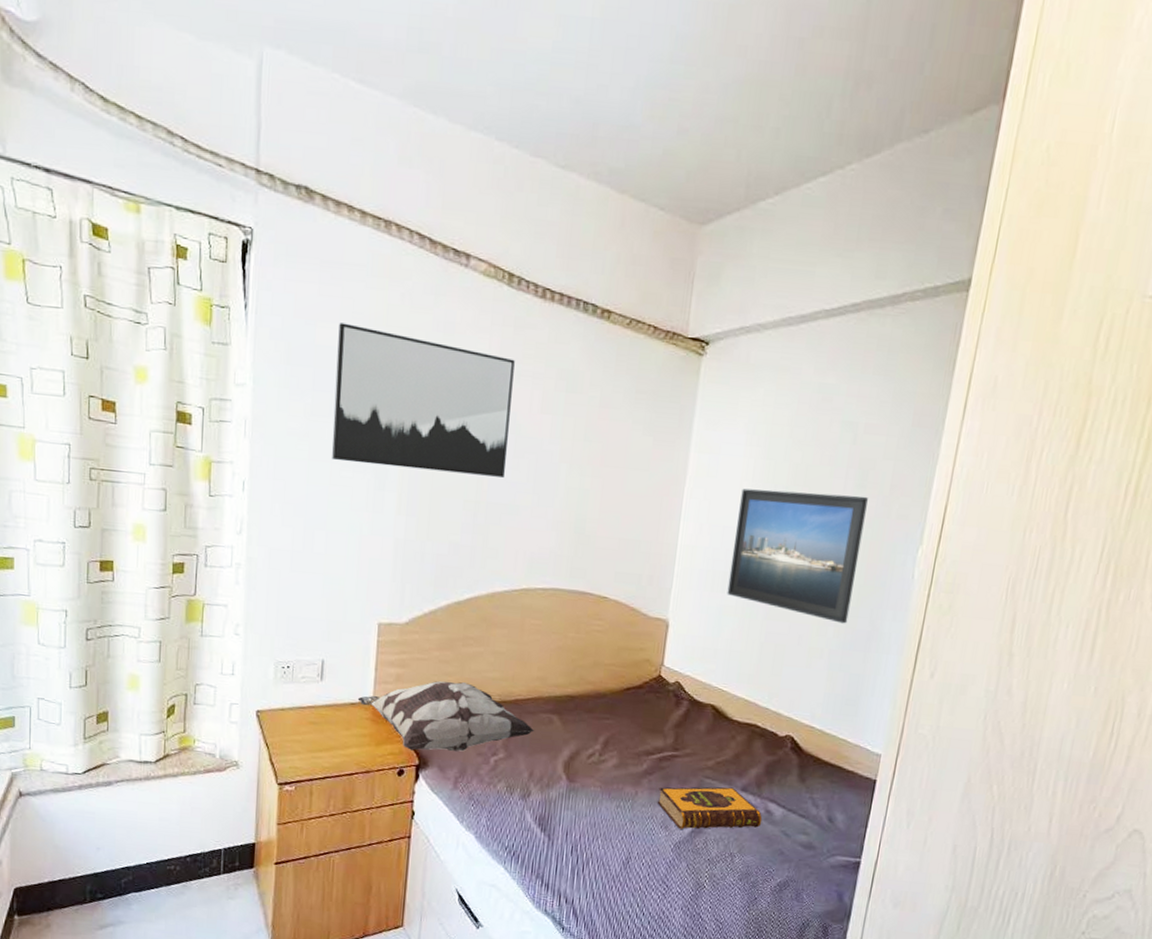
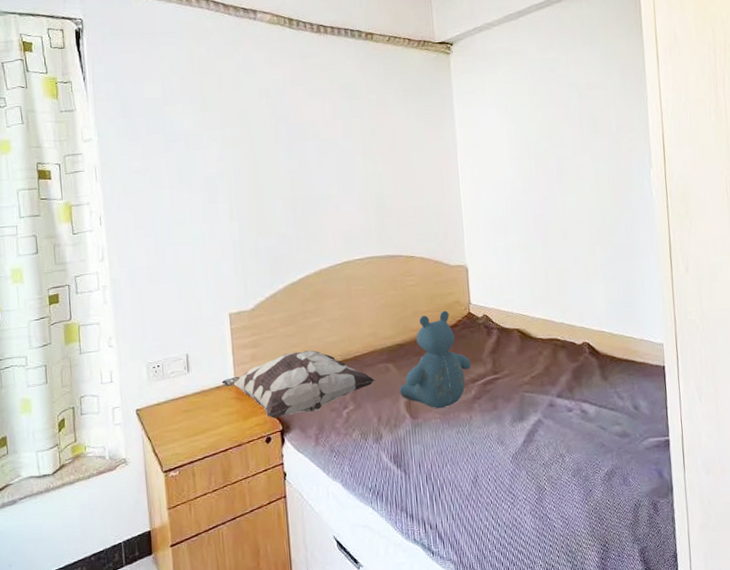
wall art: present [332,323,515,477] -> none [161,78,312,187]
teddy bear: none [560,667,649,777] -> present [400,310,471,409]
hardback book: present [657,787,763,829] -> none [488,396,581,442]
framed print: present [727,488,868,624] -> none [502,138,610,242]

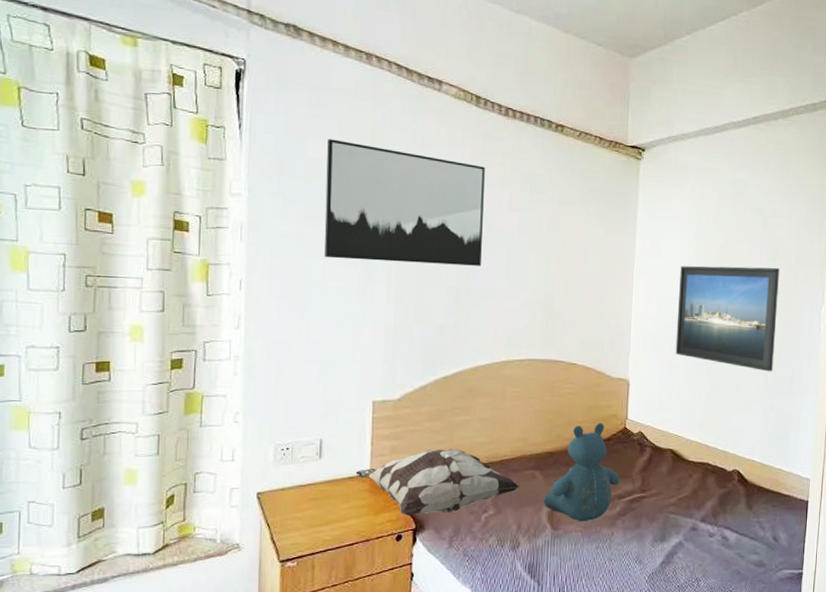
wall art: none [161,78,312,187] -> present [324,139,485,266]
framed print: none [502,138,610,242] -> present [675,266,779,372]

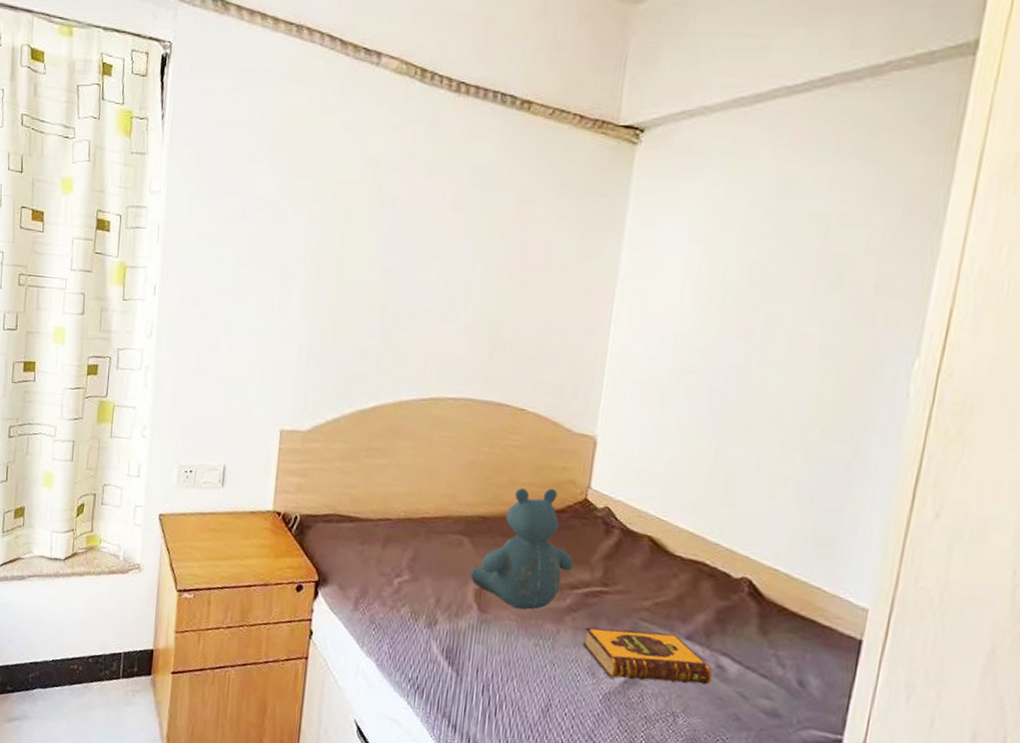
wall art: present [324,139,485,266] -> none [239,128,427,280]
decorative pillow: present [355,449,520,516] -> none [257,493,443,571]
hardback book: none [631,520,720,562] -> present [582,627,713,685]
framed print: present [675,266,779,372] -> none [667,290,845,449]

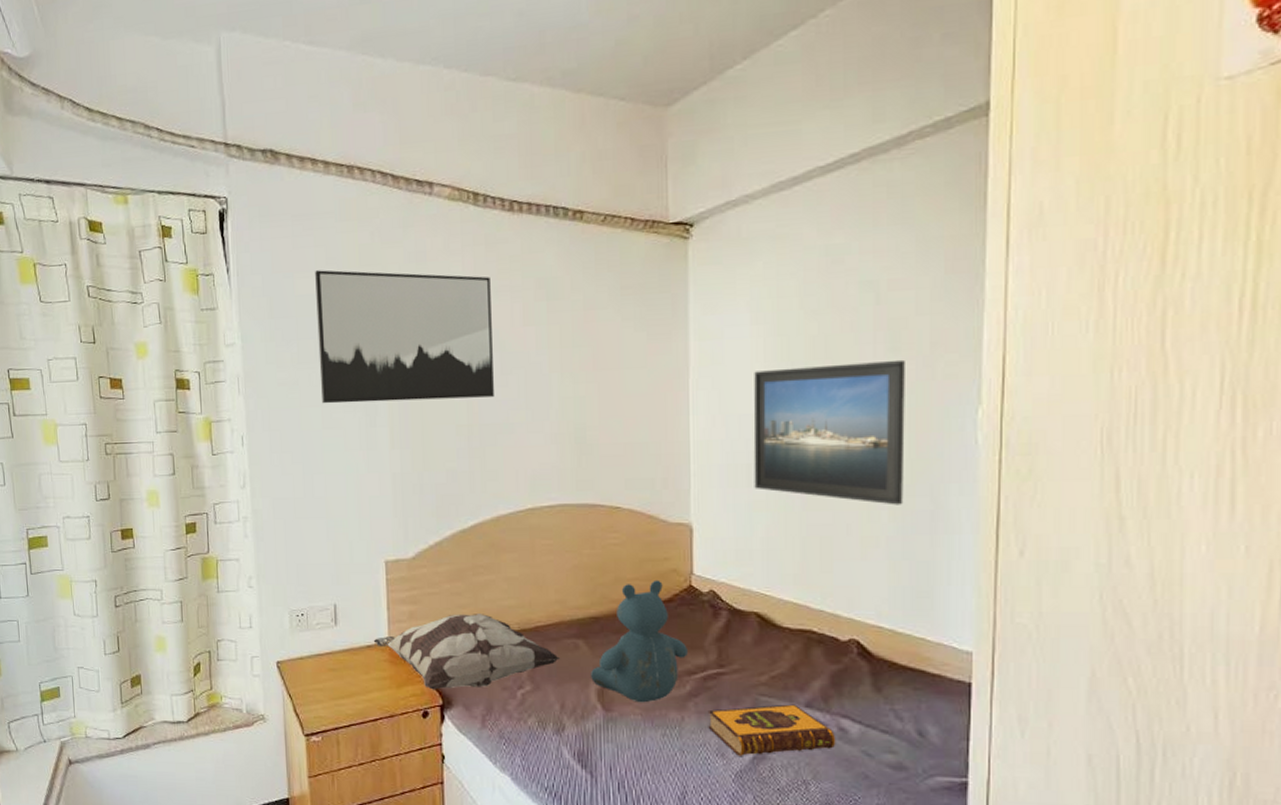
wall art: none [239,128,427,280] -> present [315,270,494,404]
decorative pillow: none [257,493,443,571] -> present [373,614,561,690]
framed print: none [667,290,845,449] -> present [753,359,905,505]

